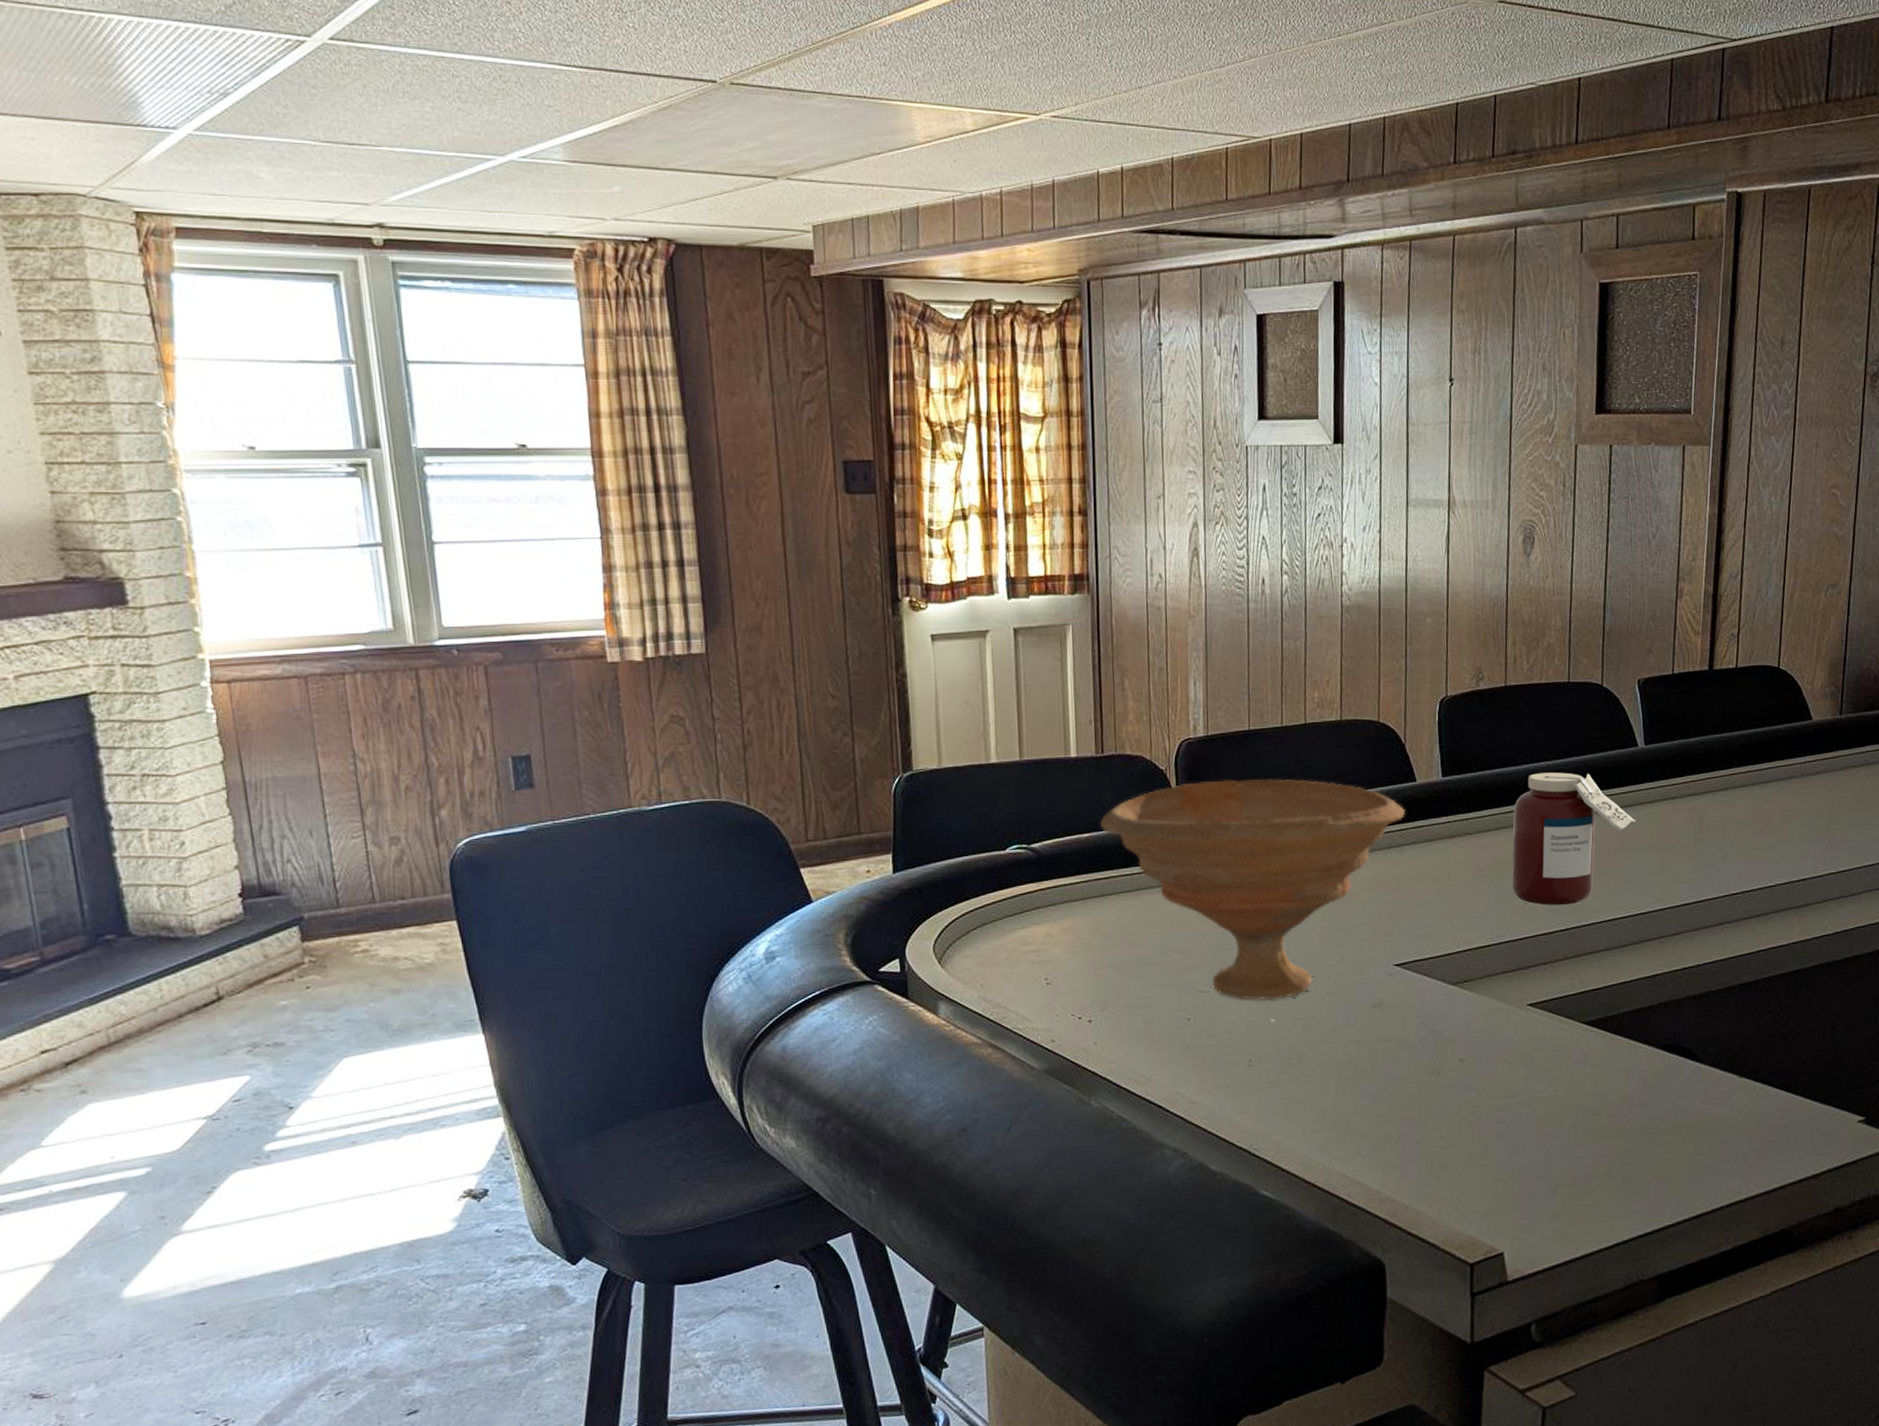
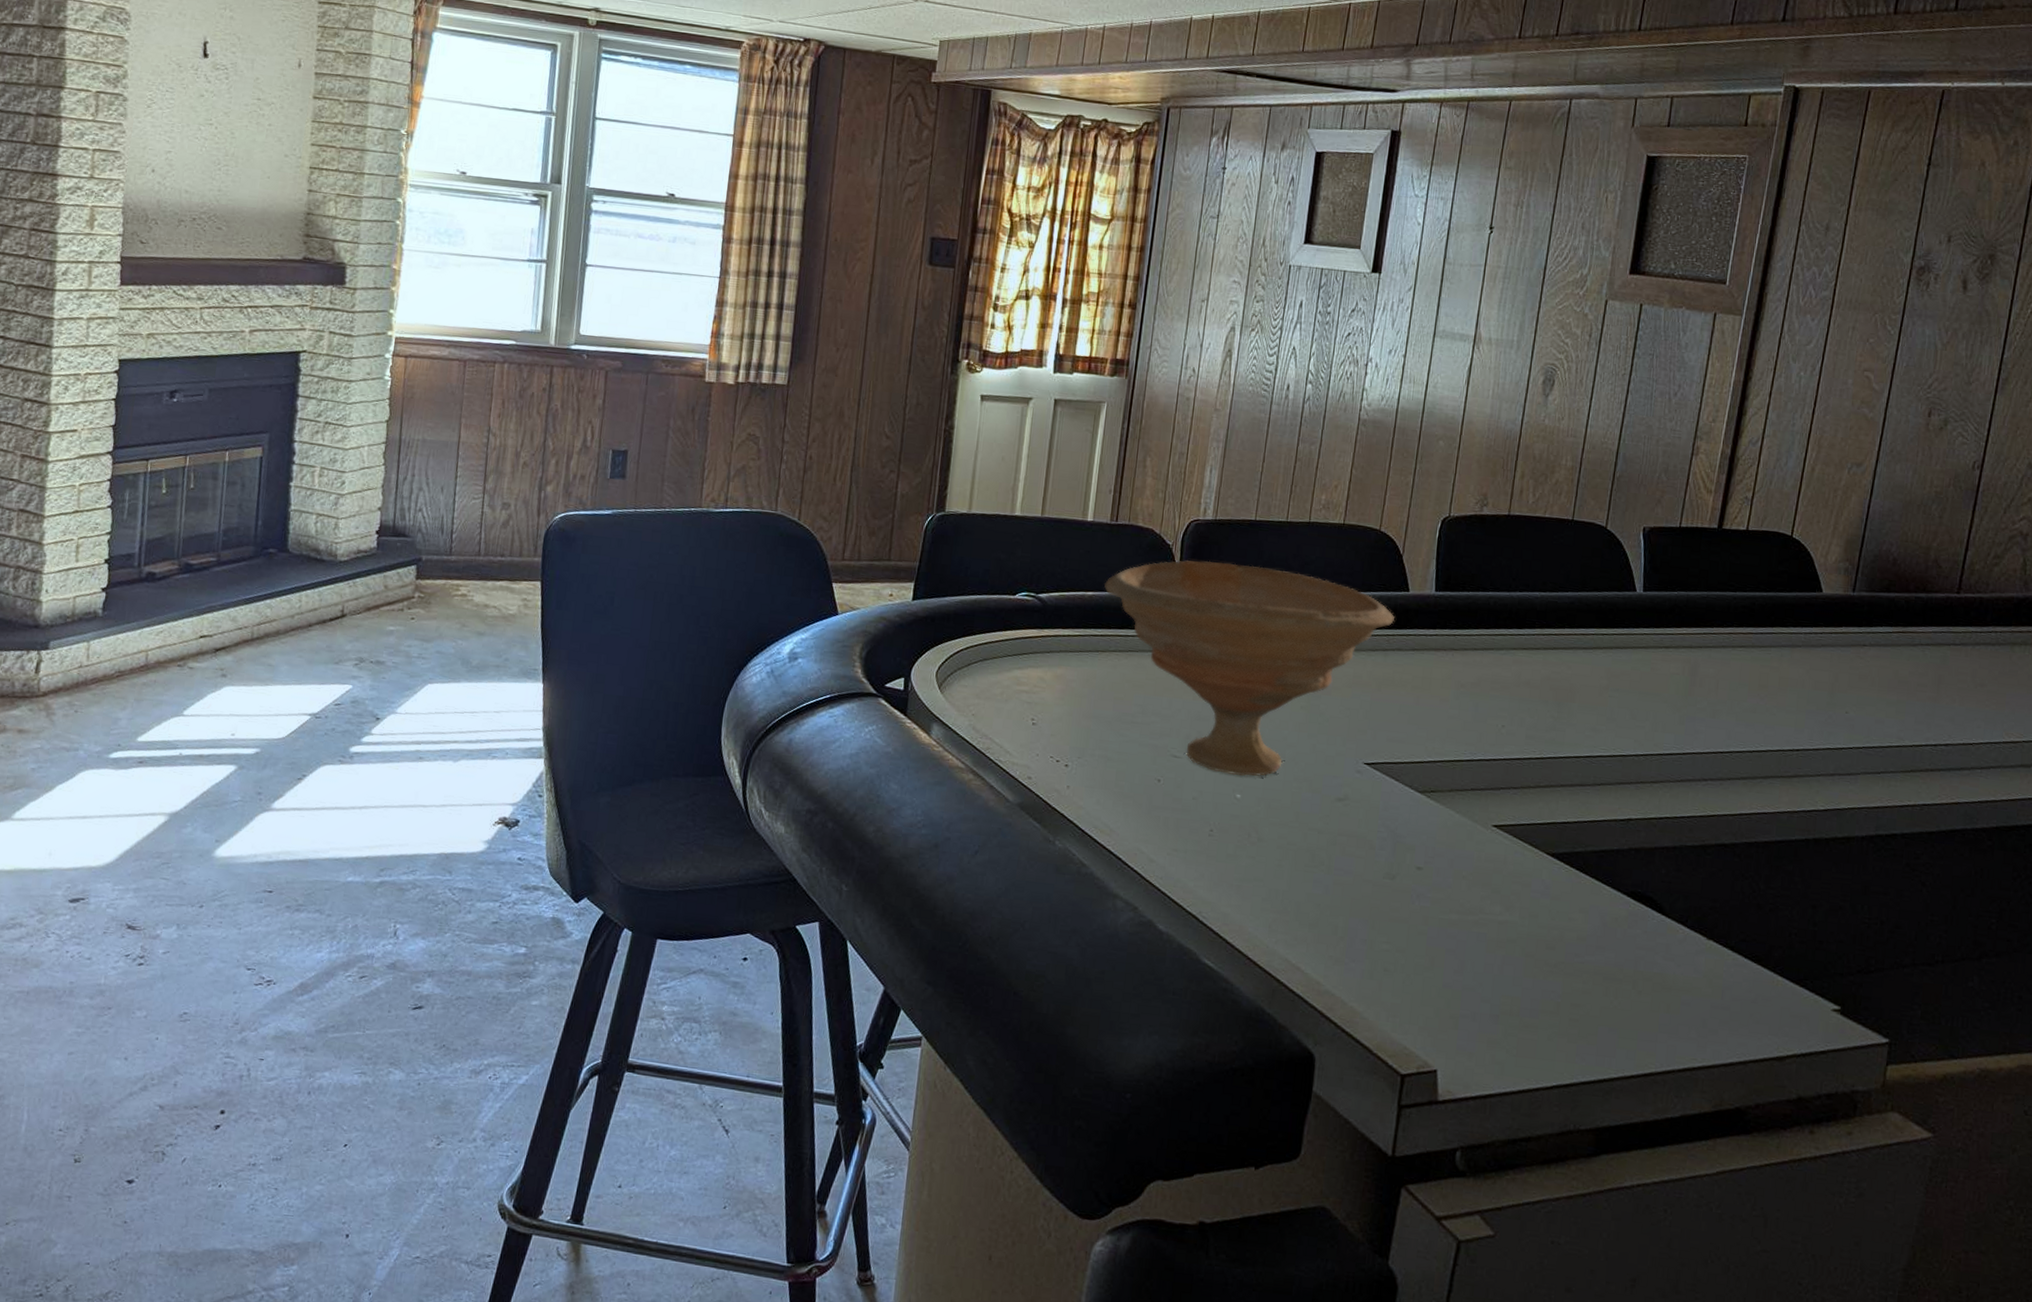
jar: present [1511,772,1636,905] -> none [1491,602,1626,735]

